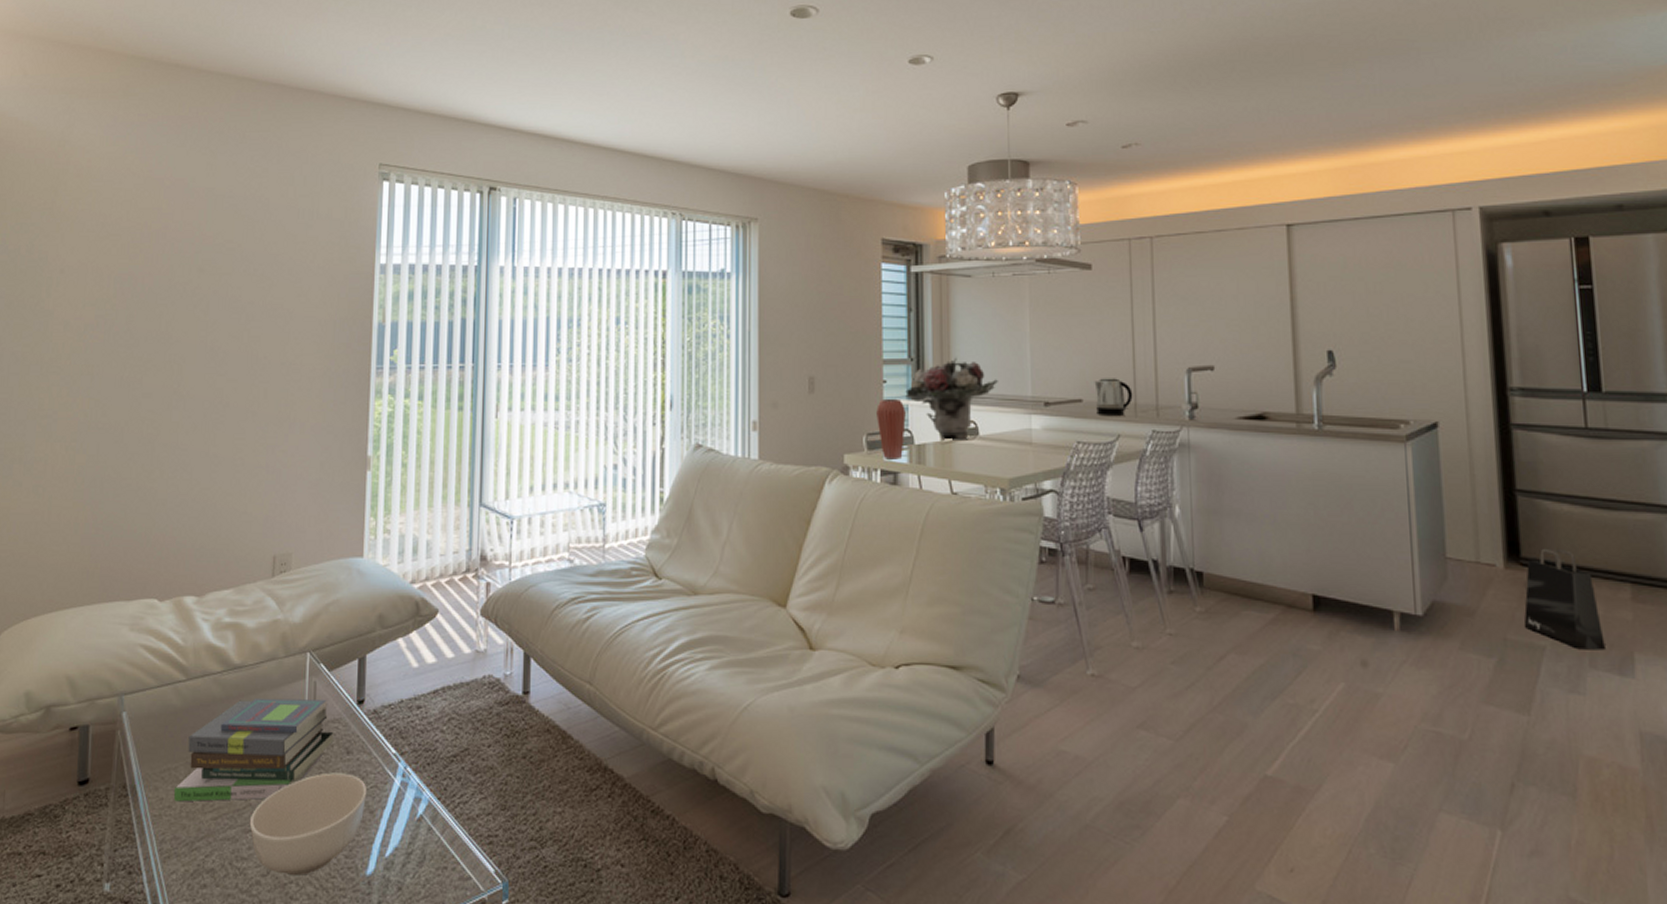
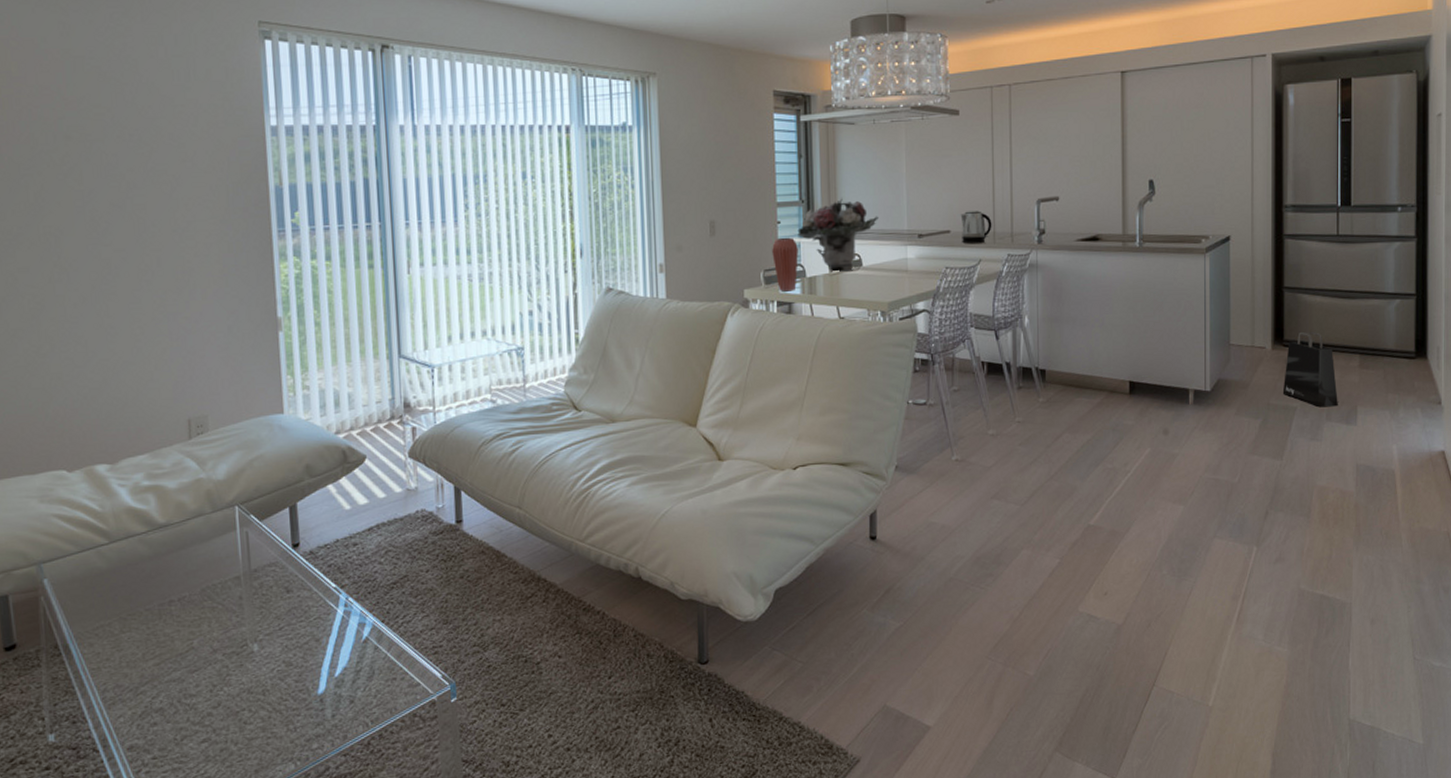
books: present [173,697,334,802] -> none [110,547,272,654]
bowl: present [249,772,368,877] -> none [194,609,312,705]

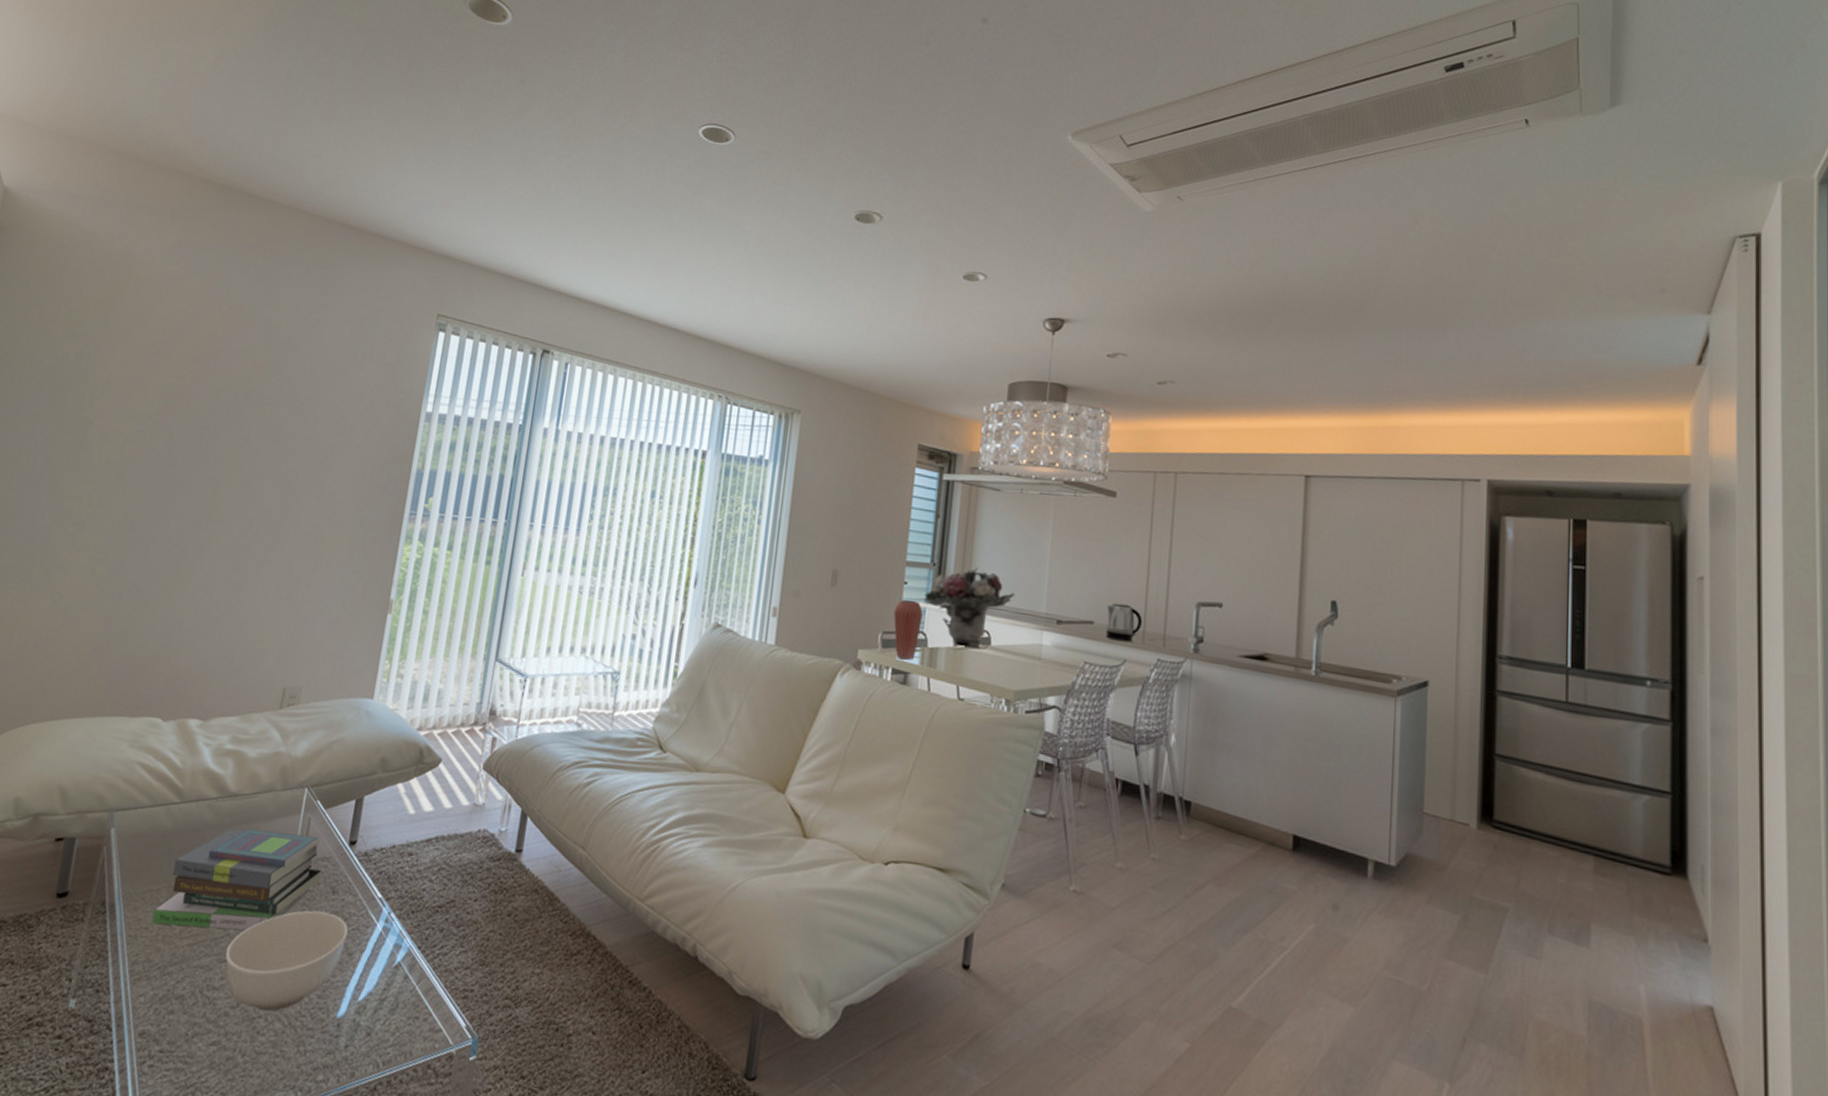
books: none [110,547,272,654] -> present [152,827,322,930]
bowl: none [194,609,312,705] -> present [225,910,349,1011]
shopping bag: present [1282,331,1338,408] -> none [1490,813,1565,918]

